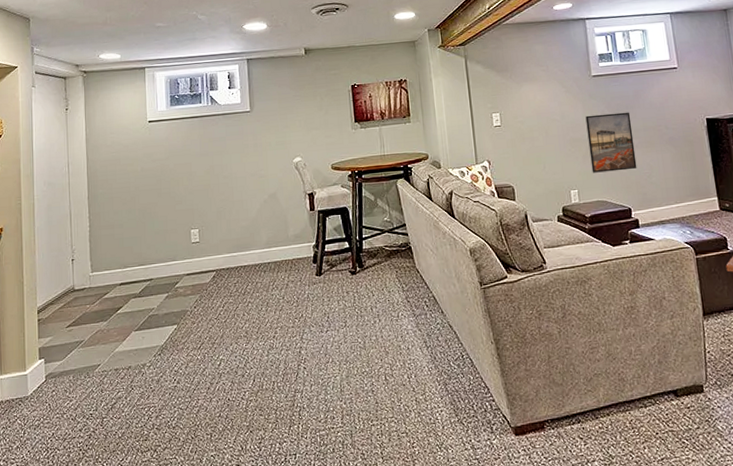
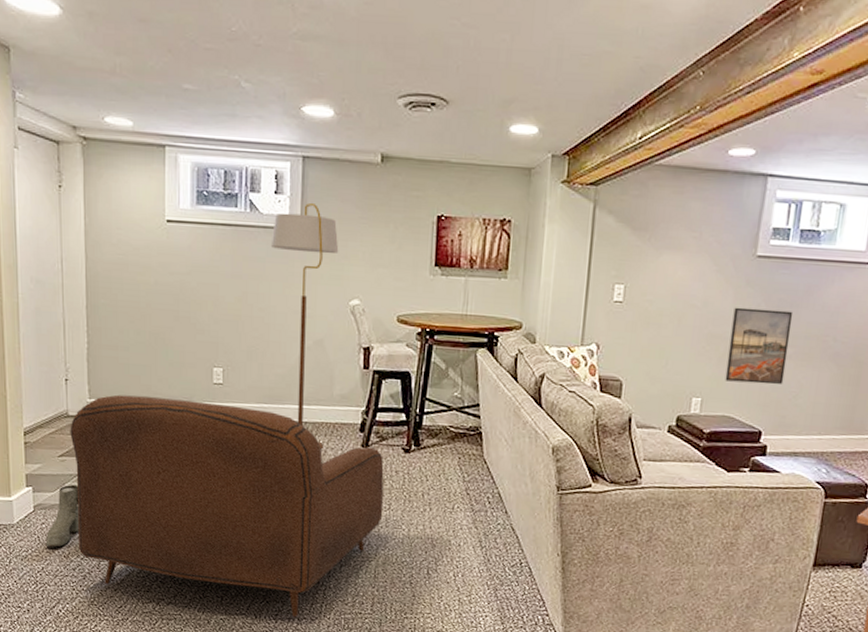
boots: none [55,350,85,412] -> present [45,484,80,547]
armchair: none [76,258,341,442] -> present [70,394,384,617]
floor lamp: none [228,90,285,284] -> present [270,202,339,450]

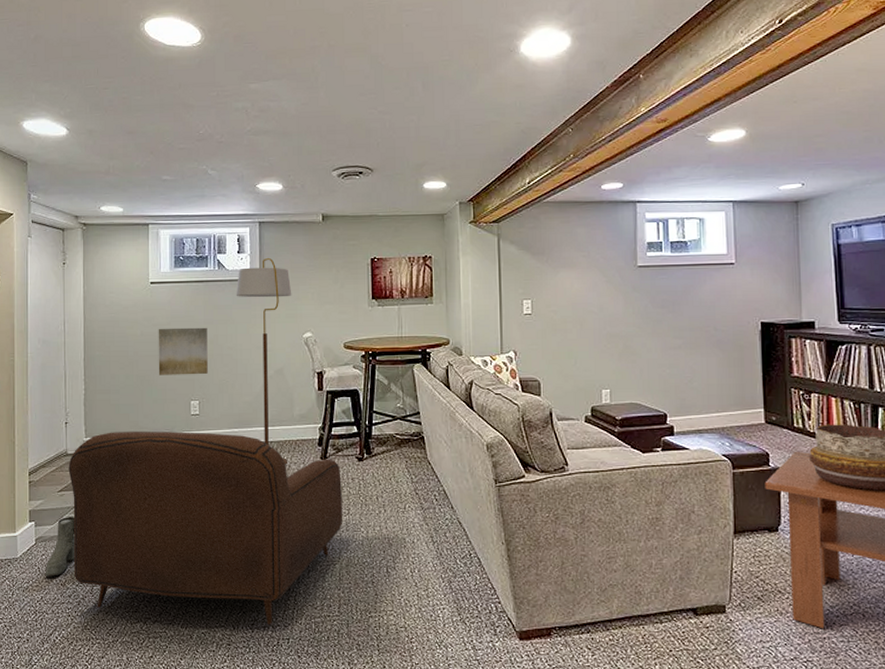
wall art: none [175,277,235,338] -> present [158,327,208,375]
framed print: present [725,307,794,385] -> none [626,309,678,373]

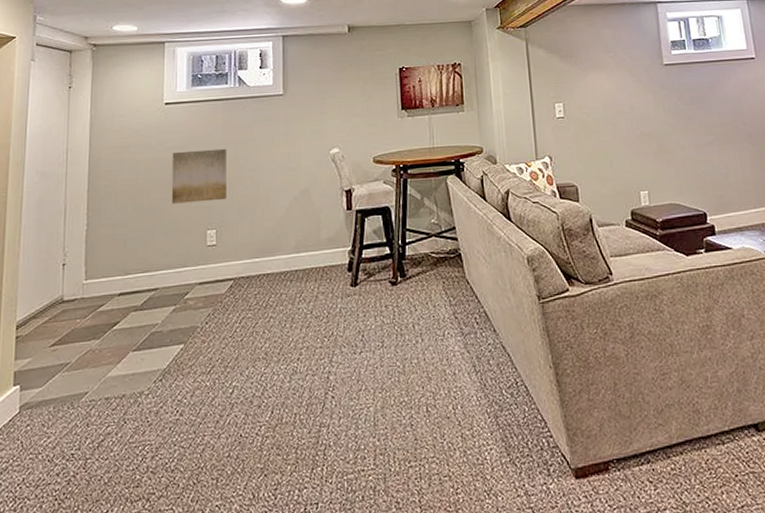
boots: present [45,516,76,577] -> none [29,374,68,452]
armchair: present [68,432,343,625] -> none [63,265,377,489]
floor lamp: present [236,257,292,465] -> none [257,71,318,296]

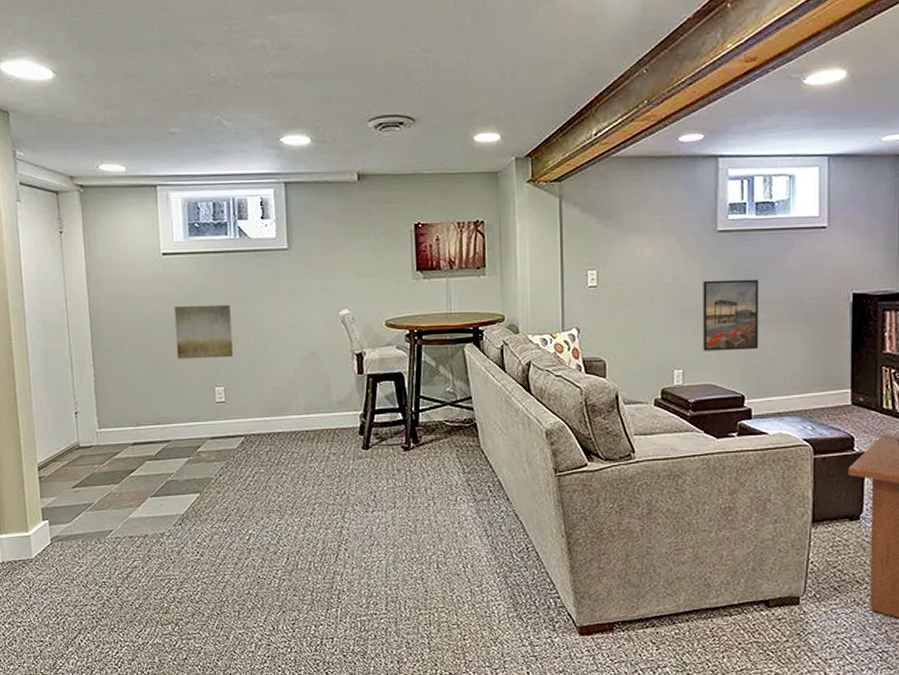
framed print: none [656,105,713,172] -> present [703,279,759,351]

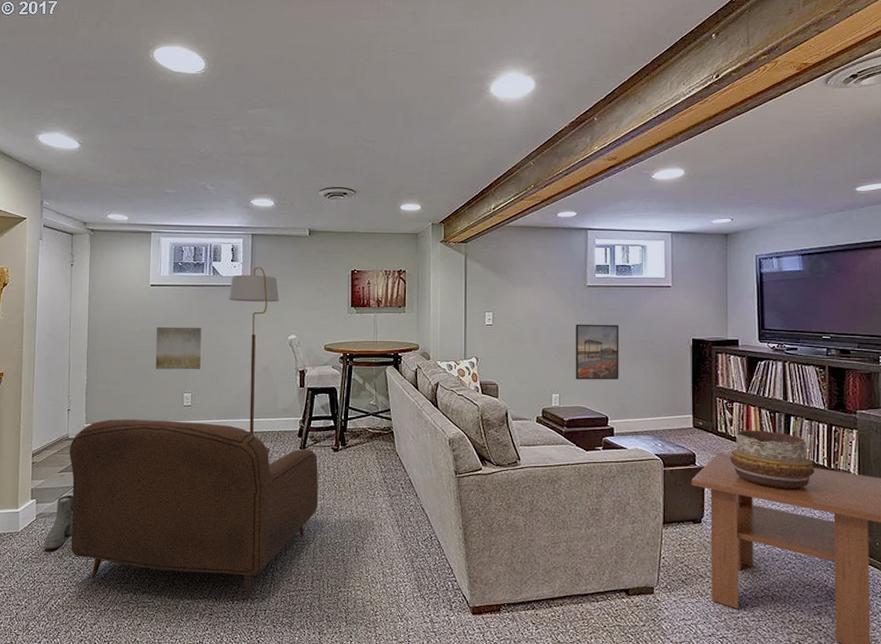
boots: none [64,513,97,578] -> present [44,494,74,550]
armchair: none [81,421,389,625] -> present [69,419,319,598]
floor lamp: none [261,223,326,456] -> present [228,266,279,453]

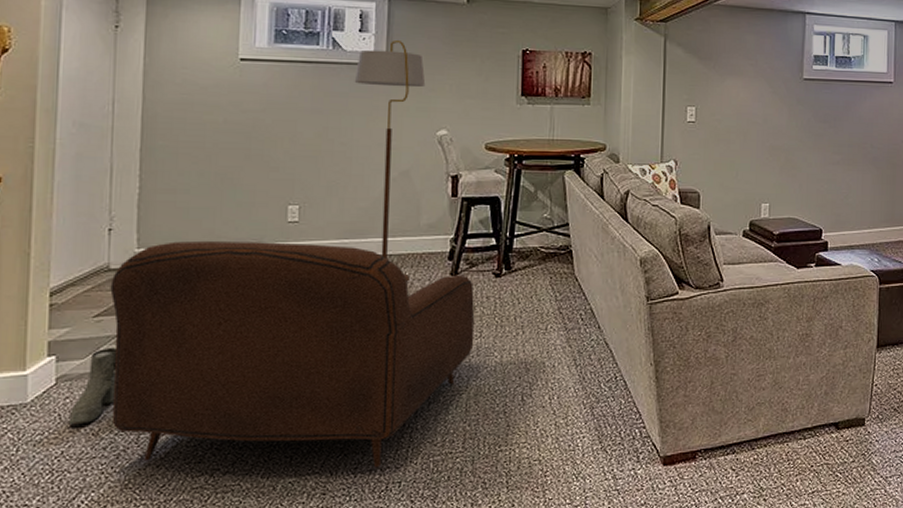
wall art: present [155,326,201,370] -> none [245,115,315,175]
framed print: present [575,324,619,380] -> none [787,122,837,188]

